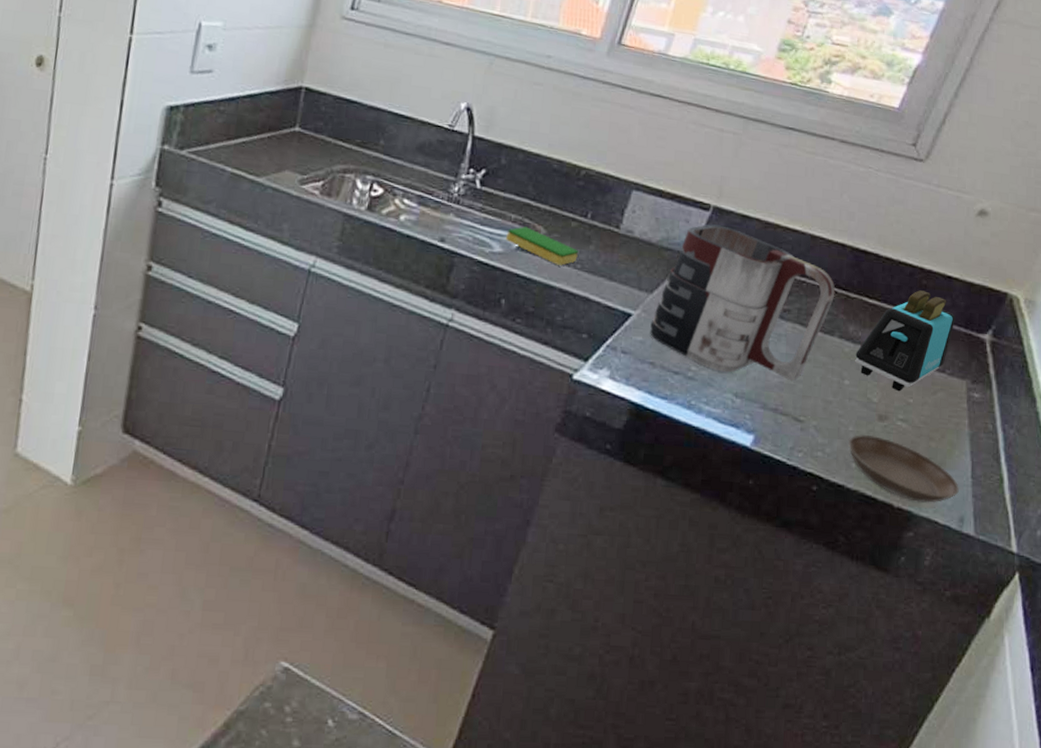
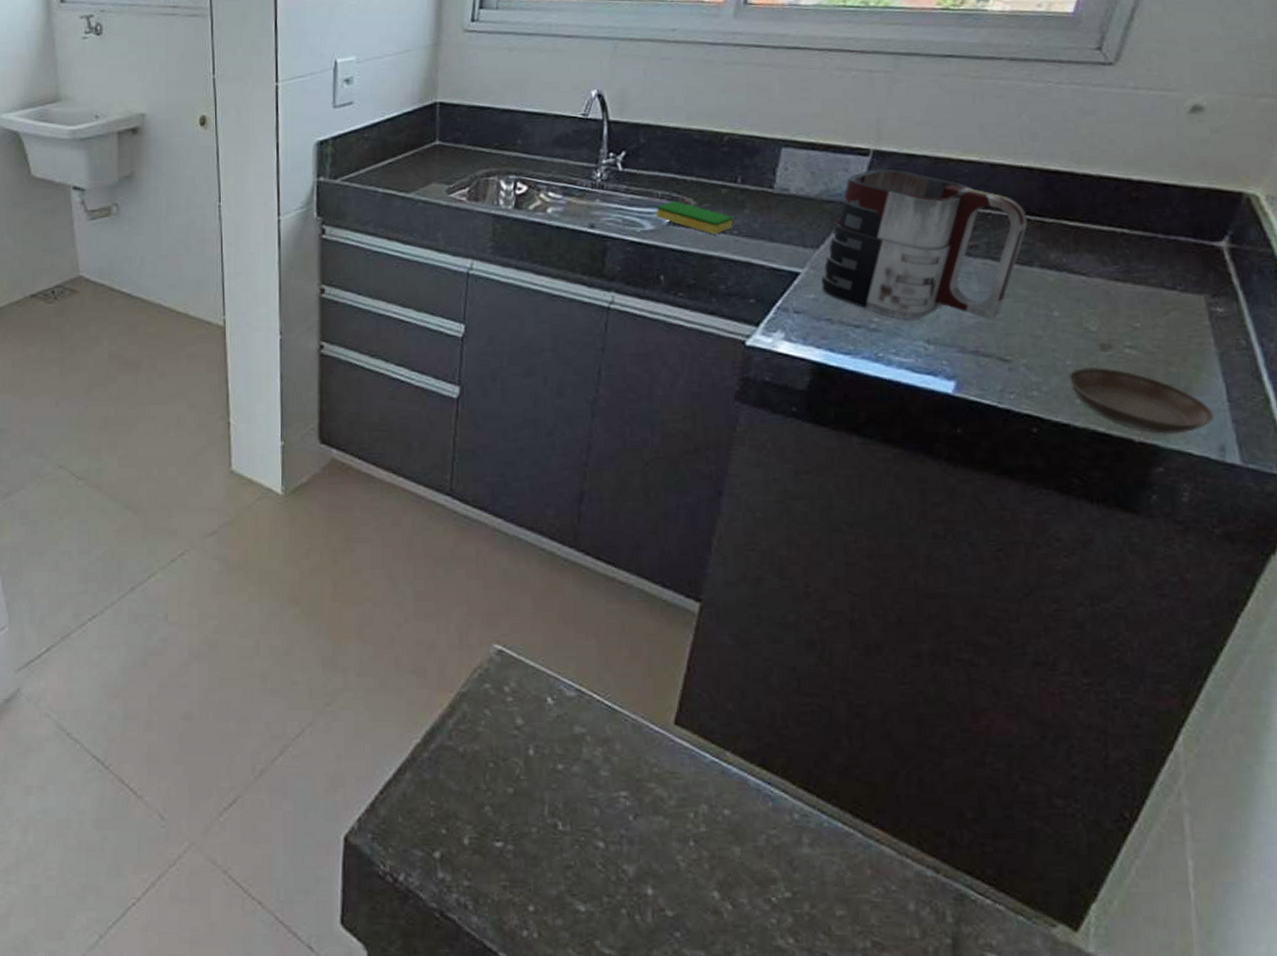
toaster: present [855,290,955,392] -> none [1062,204,1180,317]

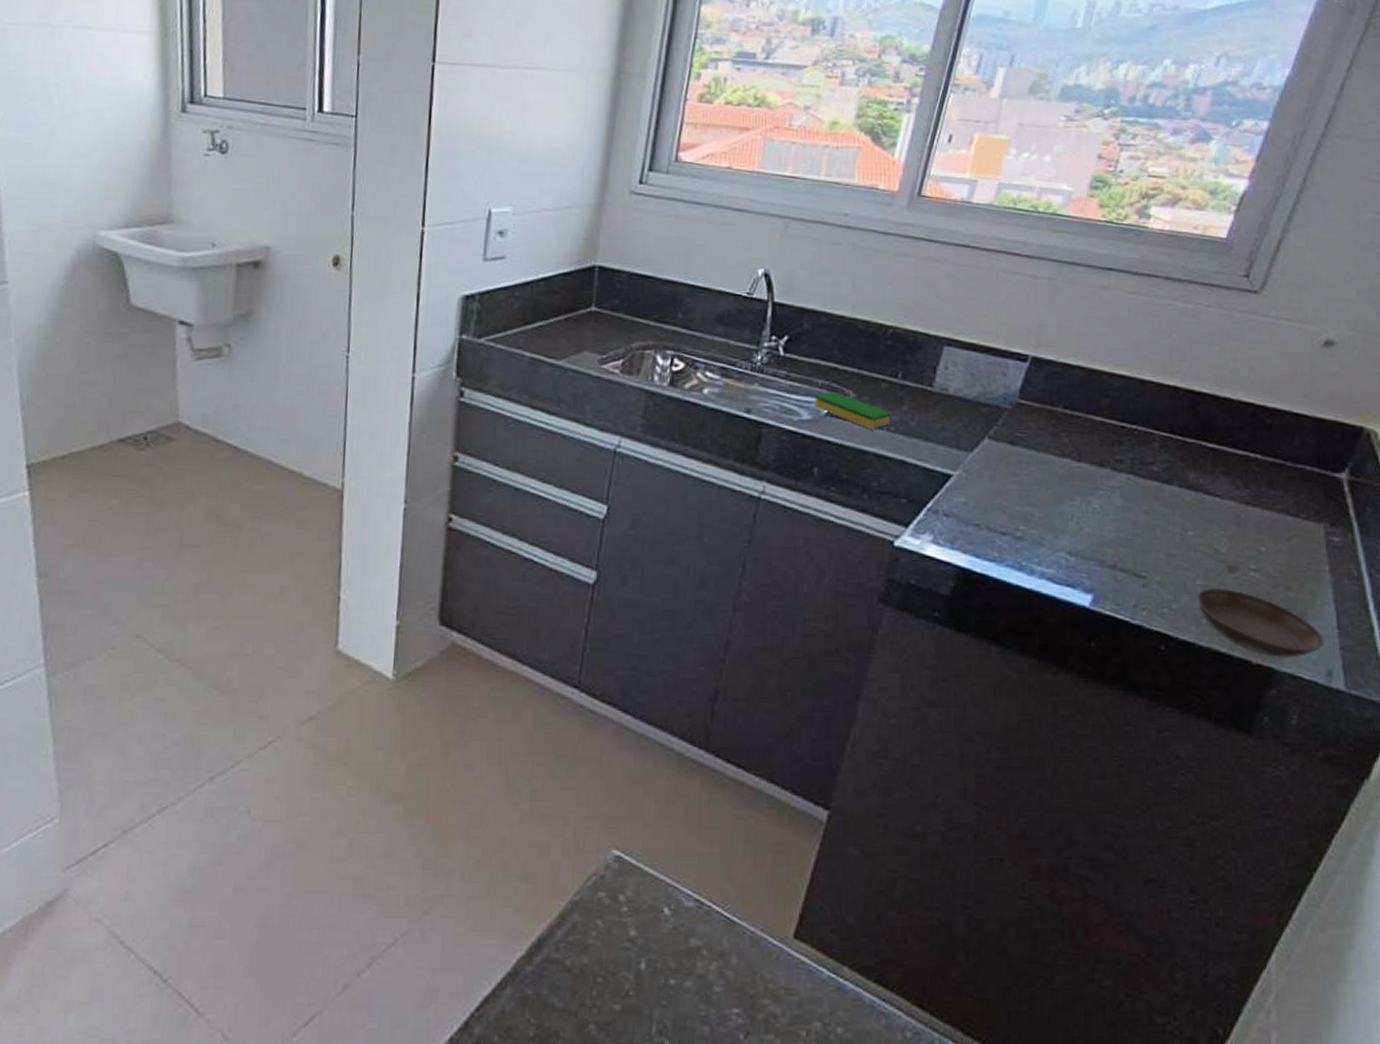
mug: present [821,168,1028,320] -> none [973,375,1171,536]

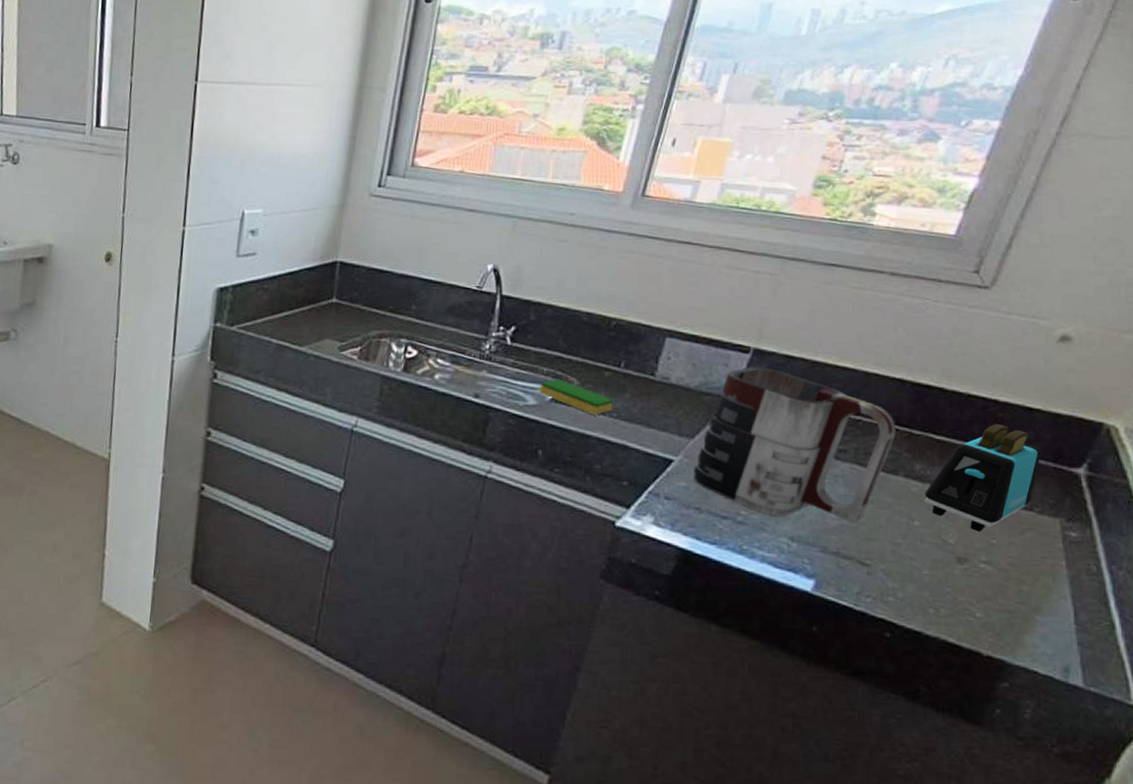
mug: none [973,375,1171,536] -> present [694,366,897,524]
saucer: present [1196,587,1325,658] -> none [923,578,1062,652]
toaster: none [1198,430,1307,540] -> present [925,424,1041,532]

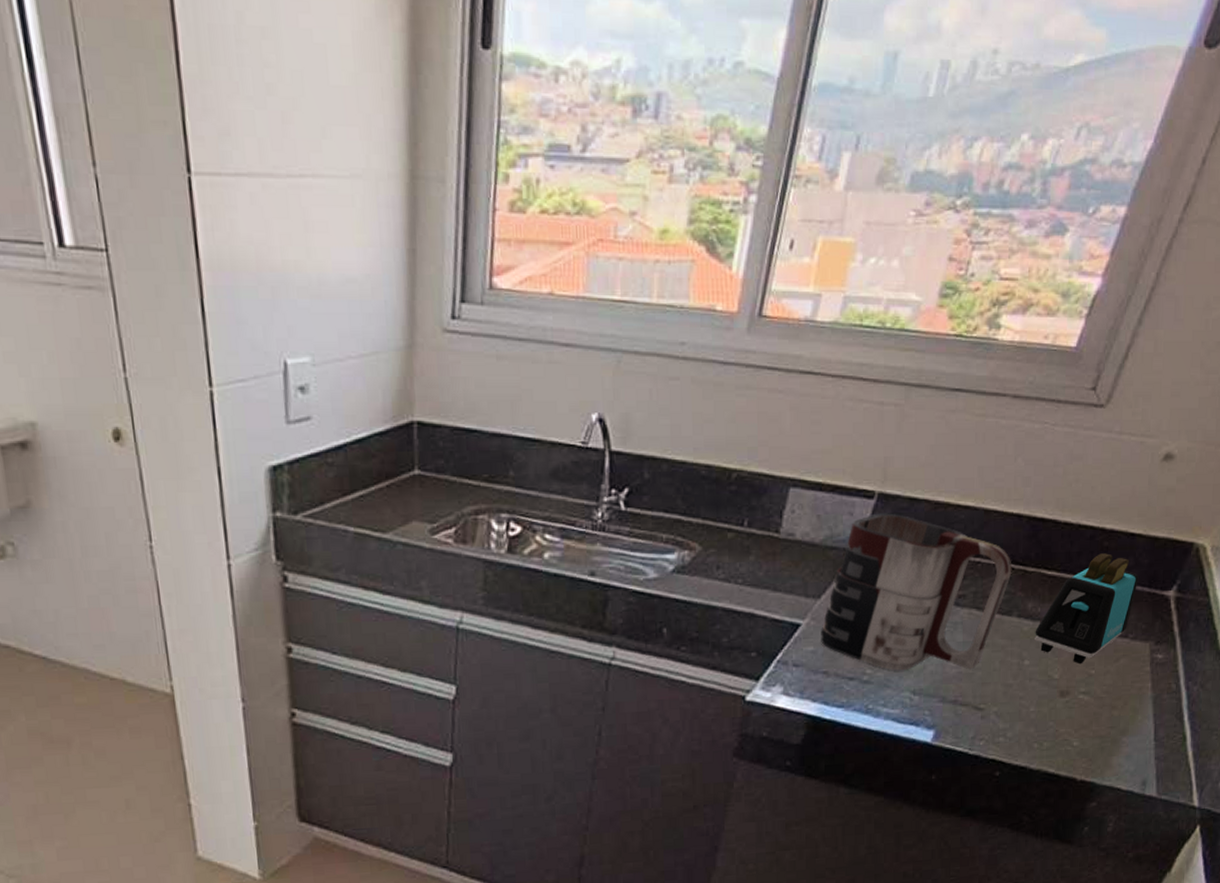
dish sponge: present [539,379,614,415] -> none [660,545,739,583]

